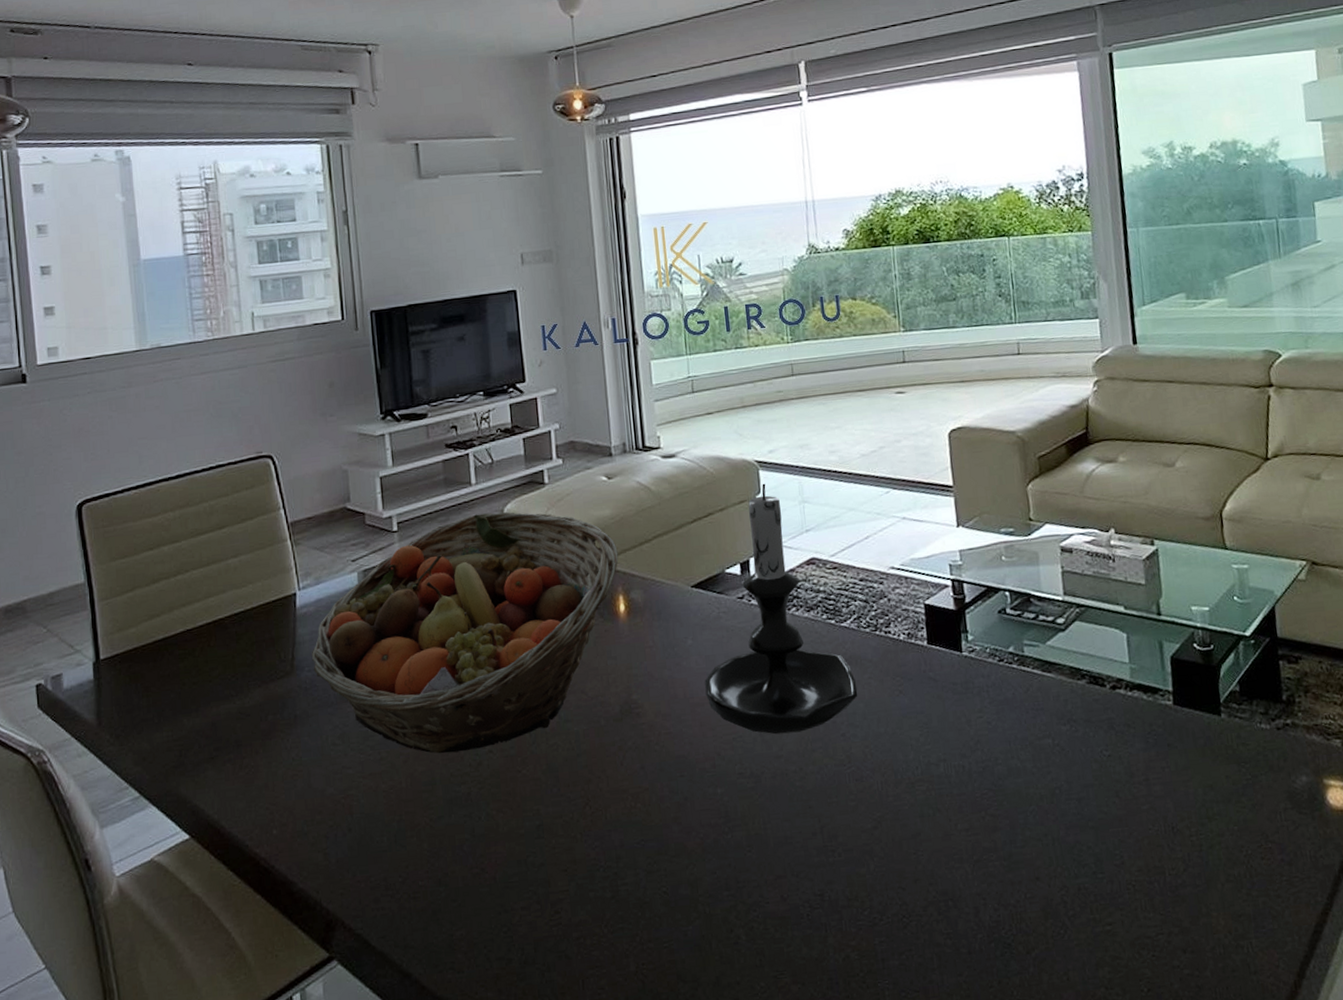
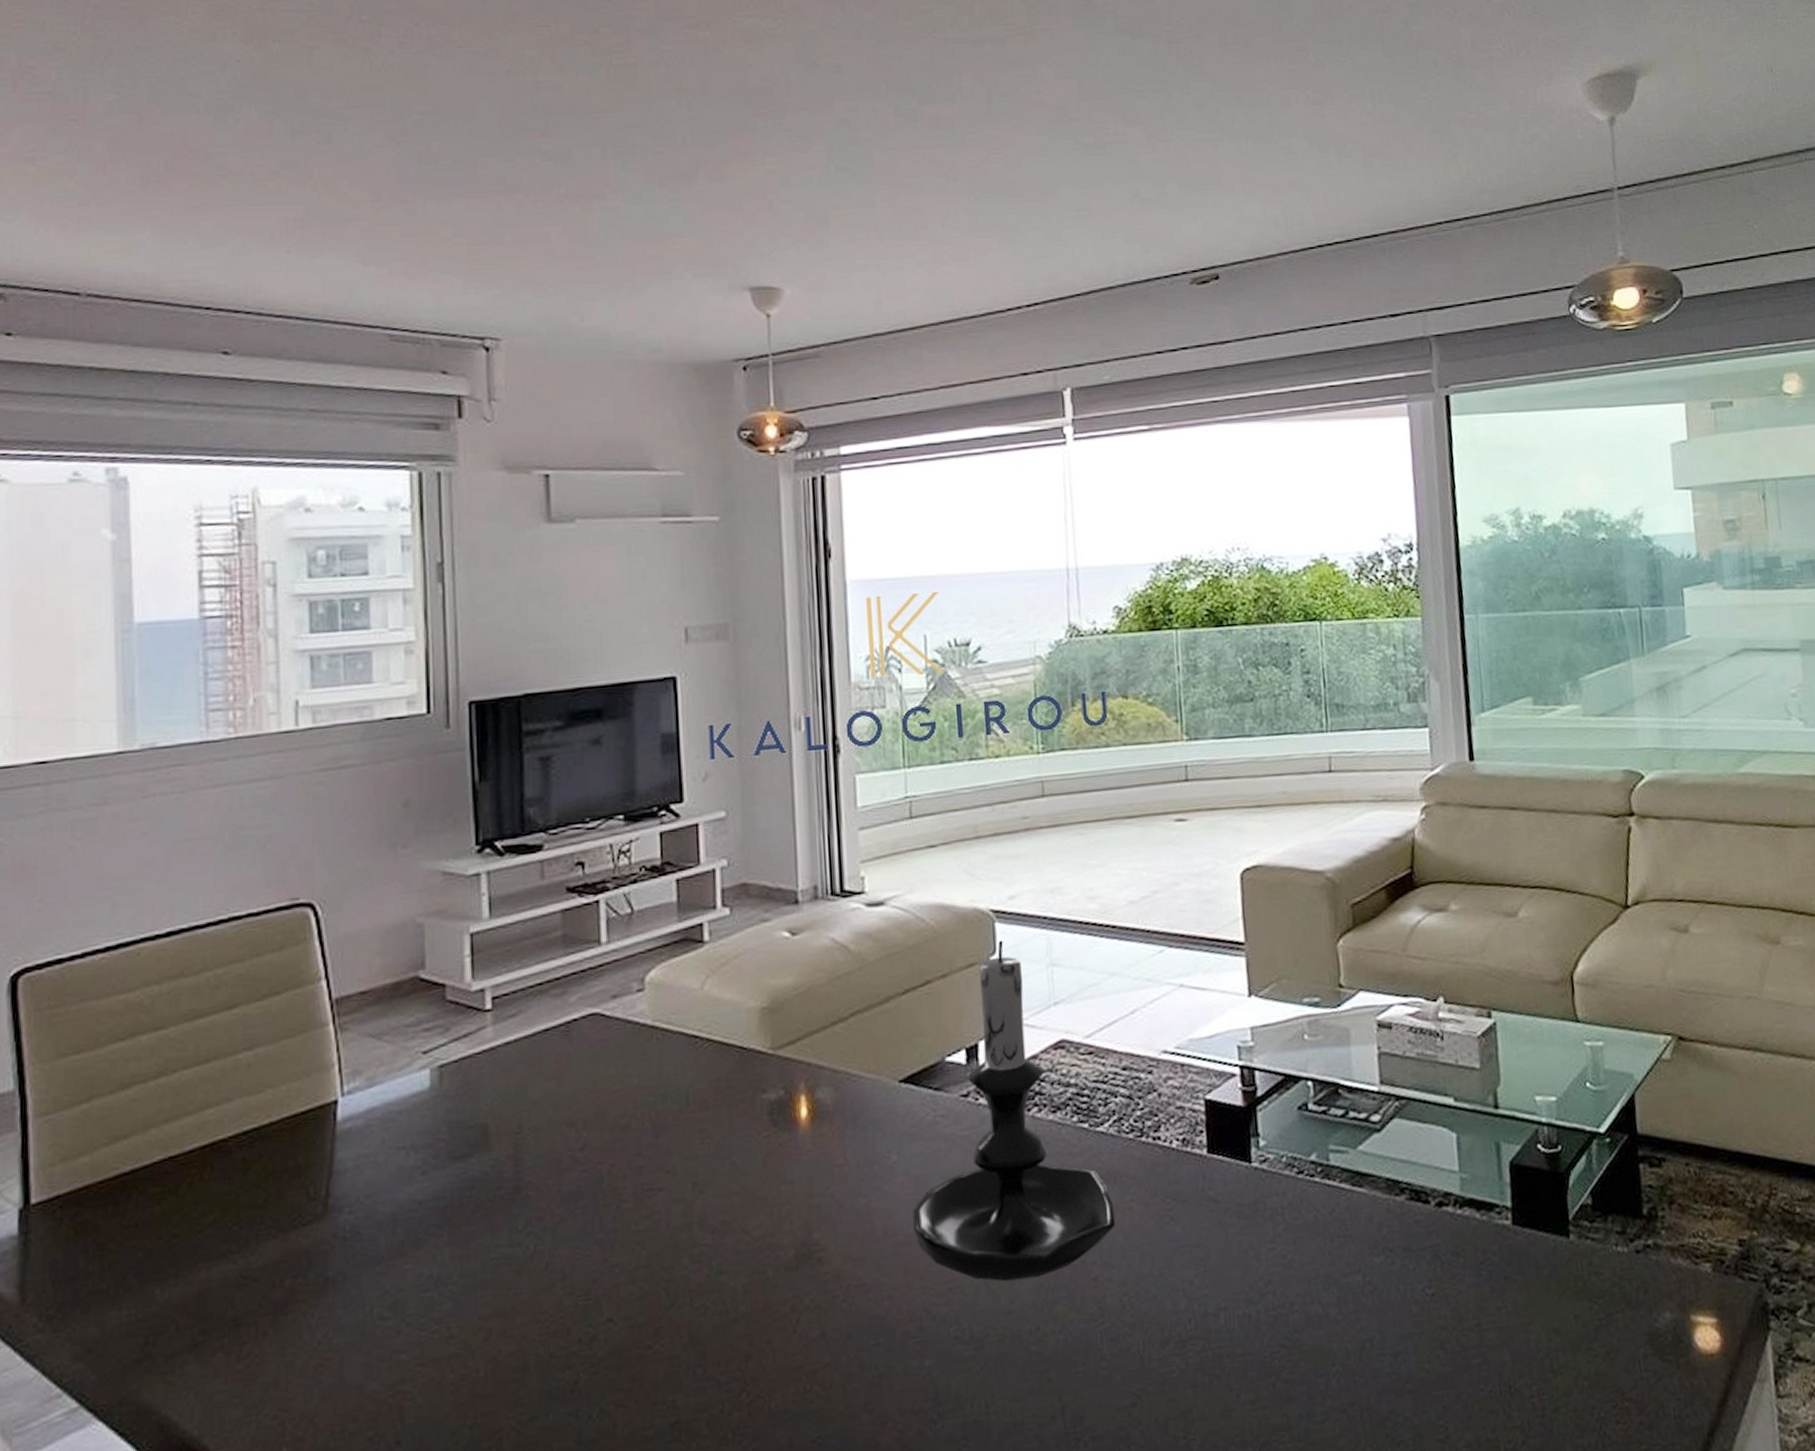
fruit basket: present [311,512,619,754] -> none [354,981,802,1327]

